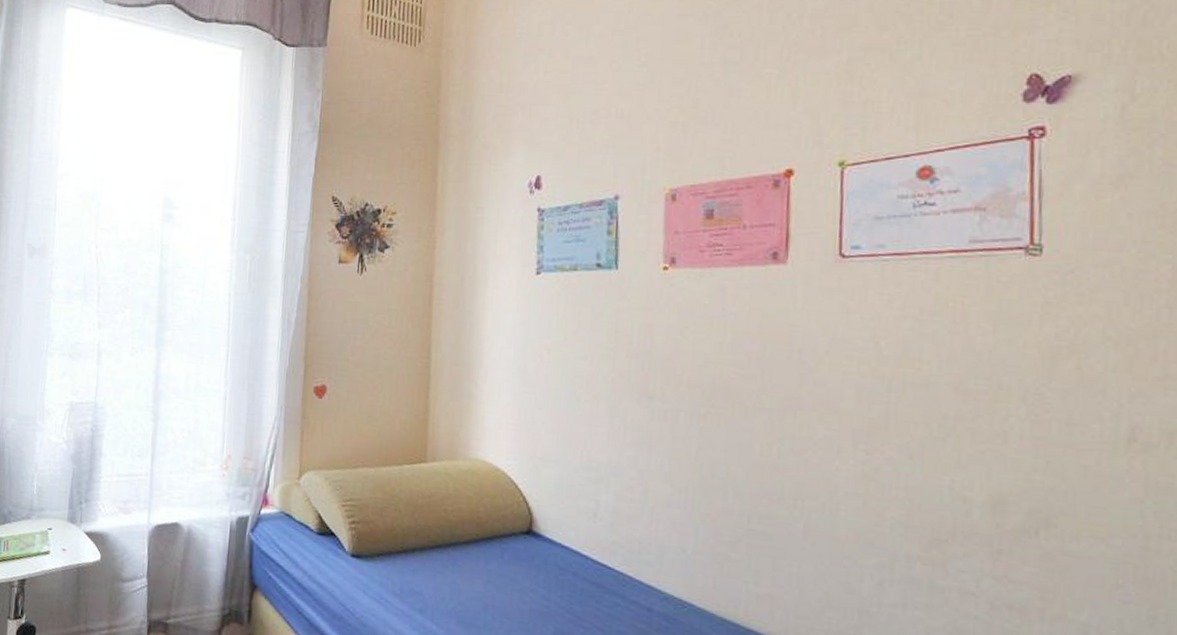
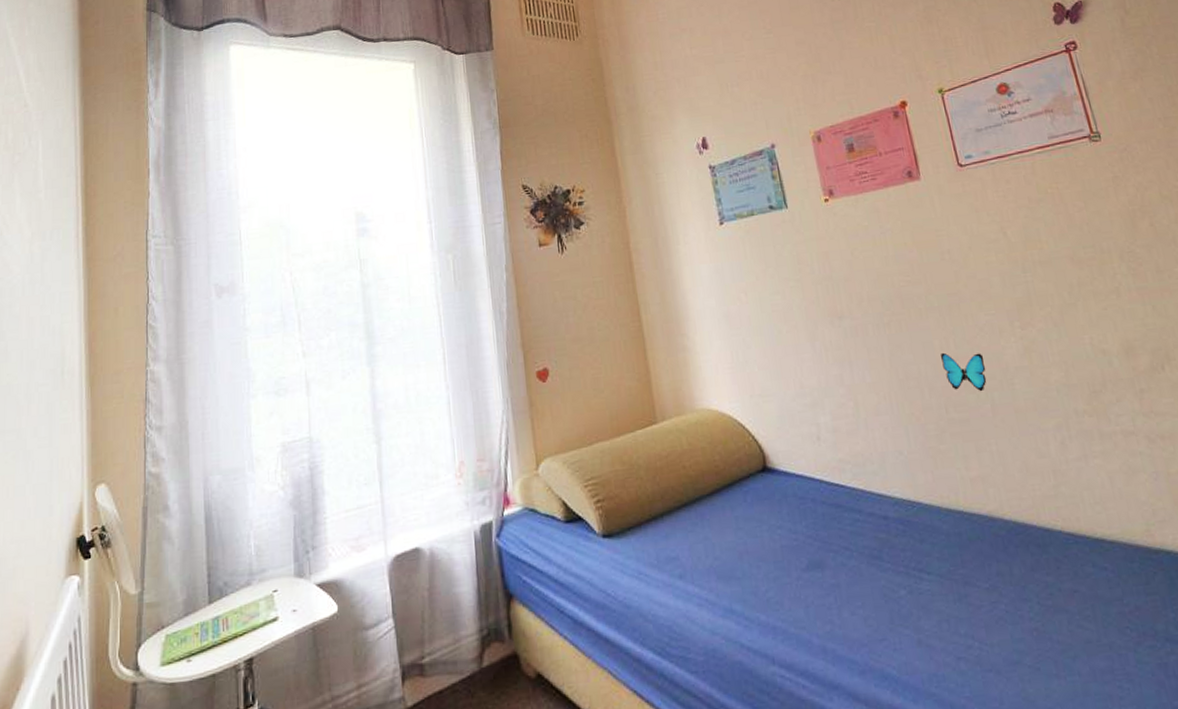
decorative butterfly: none [757,458,810,510] -> present [940,352,987,392]

